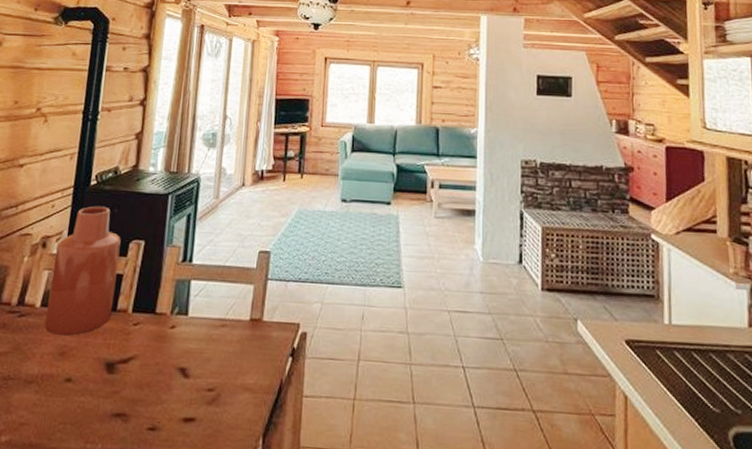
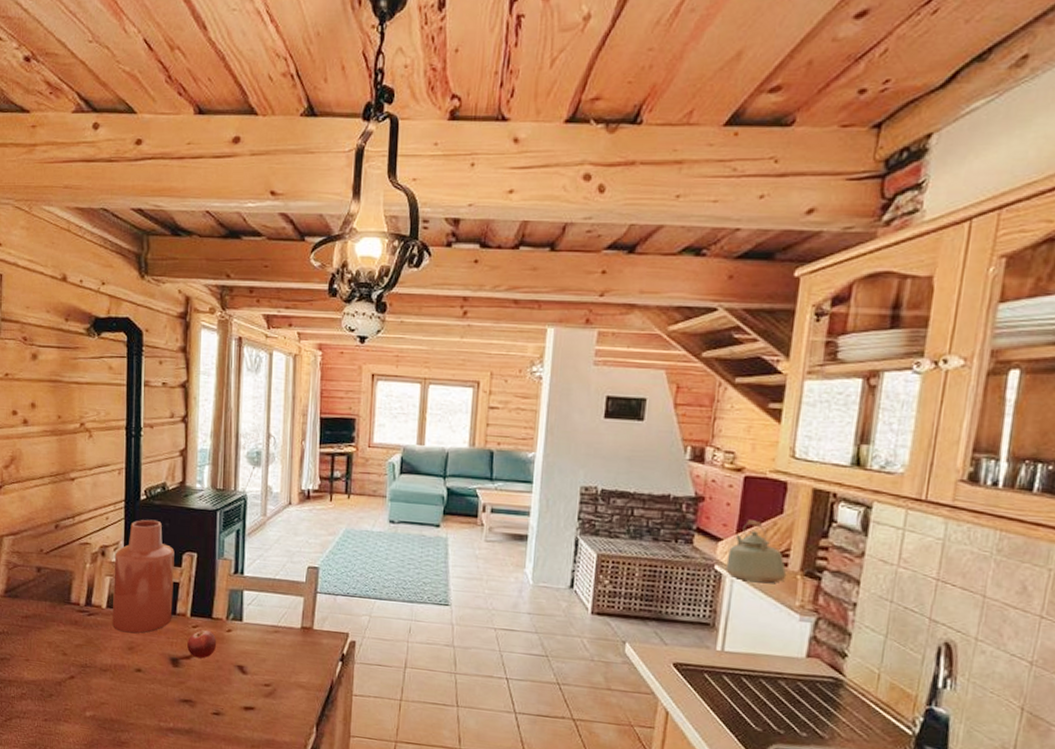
fruit: none [125,327,159,362] -> present [187,629,217,659]
kettle: none [661,188,717,251] -> present [725,520,787,584]

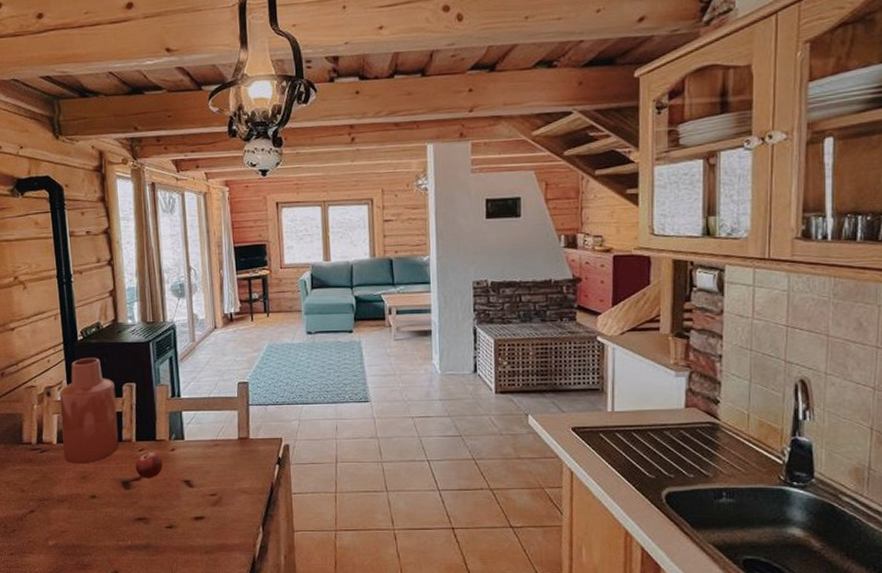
kettle: present [725,520,787,584] -> none [607,293,660,348]

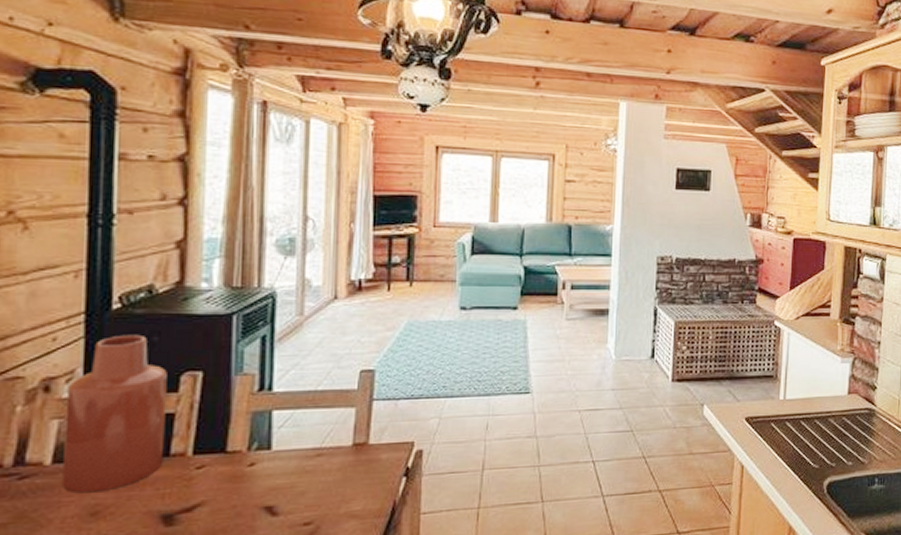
fruit: present [136,451,163,478] -> none [188,468,234,508]

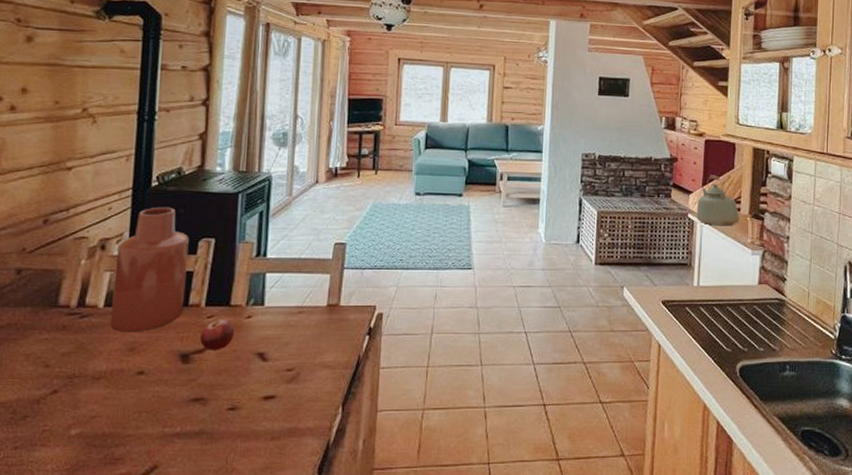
fruit: none [188,468,234,508] -> present [200,318,235,350]
kettle: none [783,277,830,333] -> present [696,175,740,226]

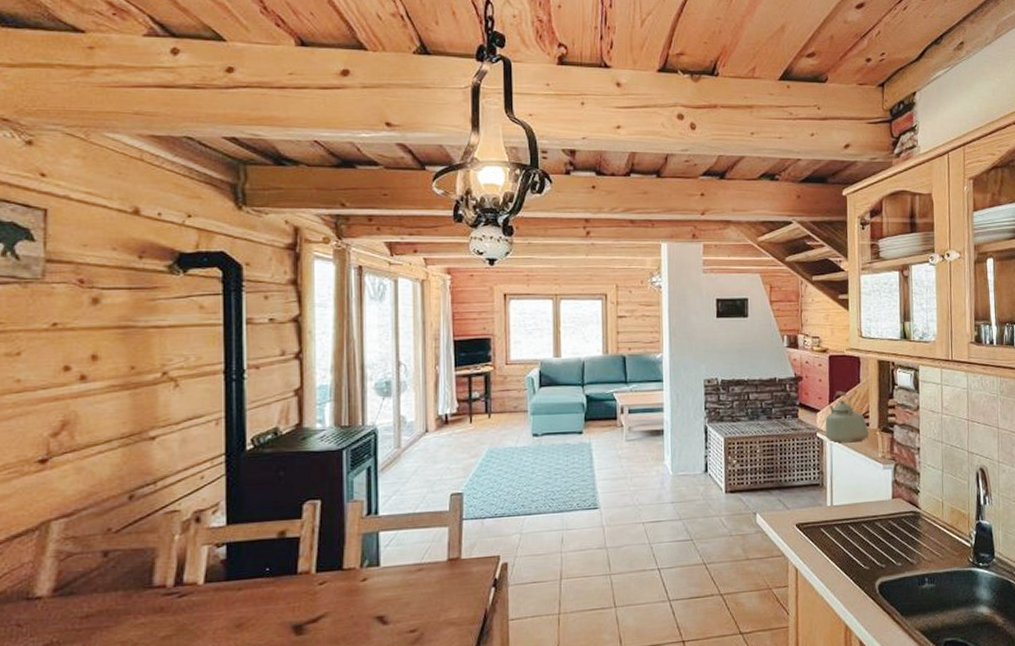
vase: present [111,207,189,332] -> none [213,470,293,608]
fruit: present [200,318,235,350] -> none [313,583,350,619]

